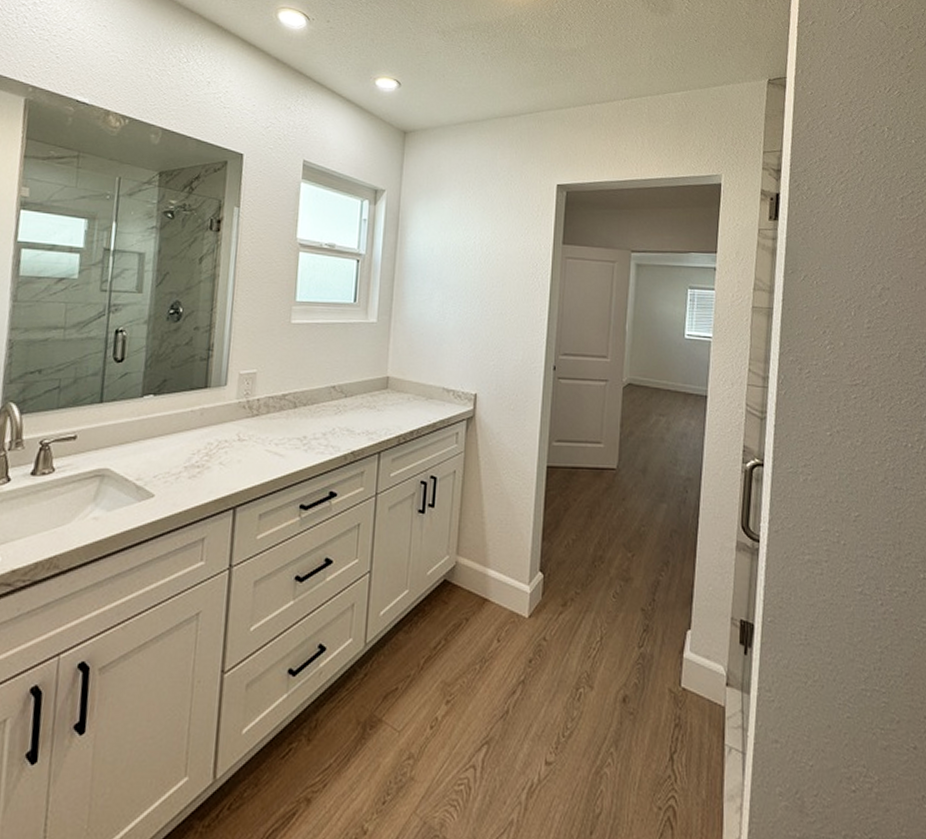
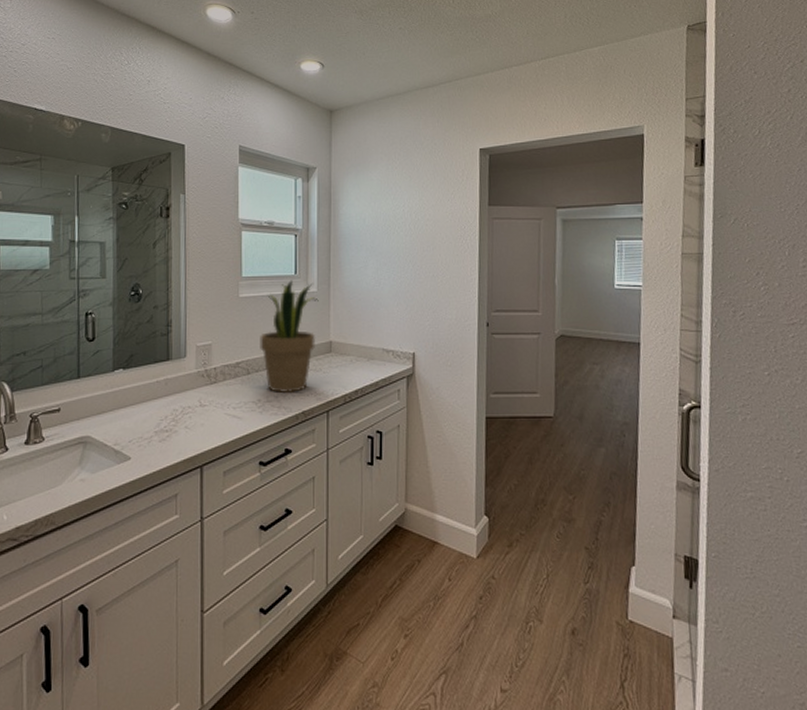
potted plant: none [310,308,378,431] -> present [260,280,319,394]

